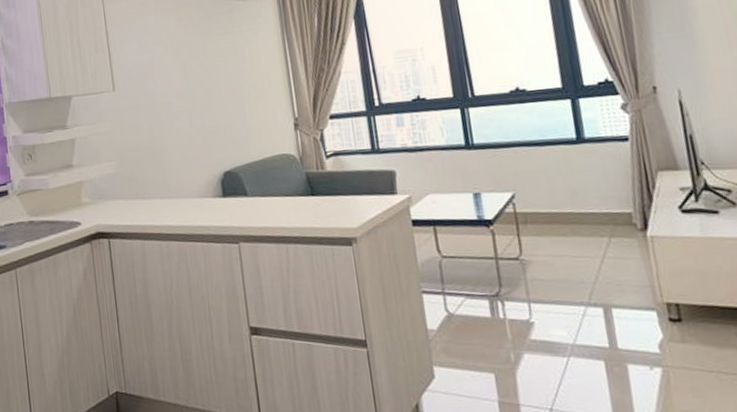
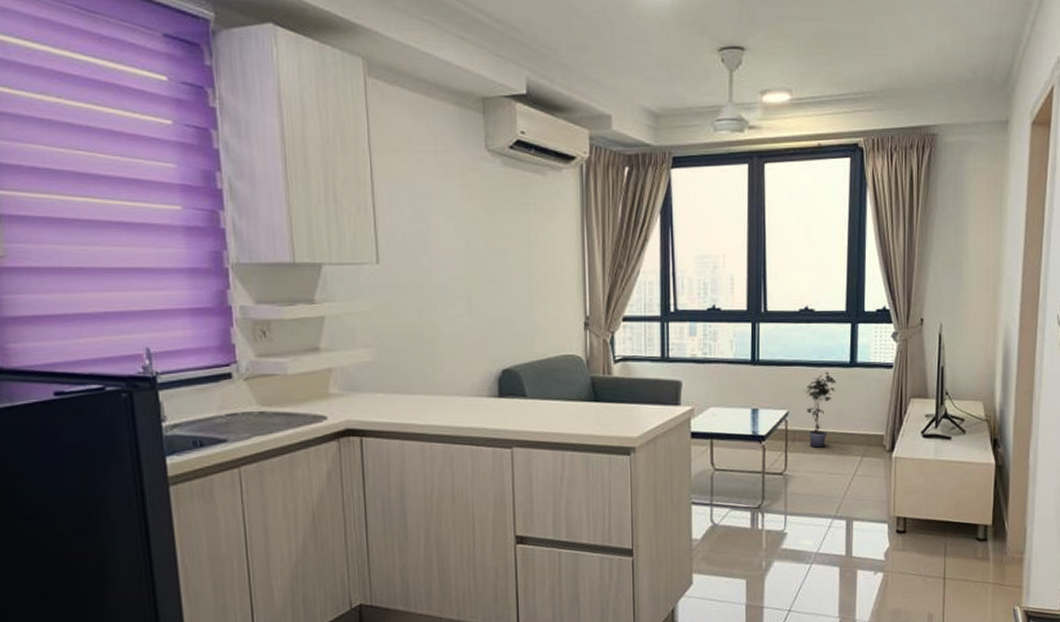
potted plant: none [528,151,565,230] -> present [804,372,836,448]

